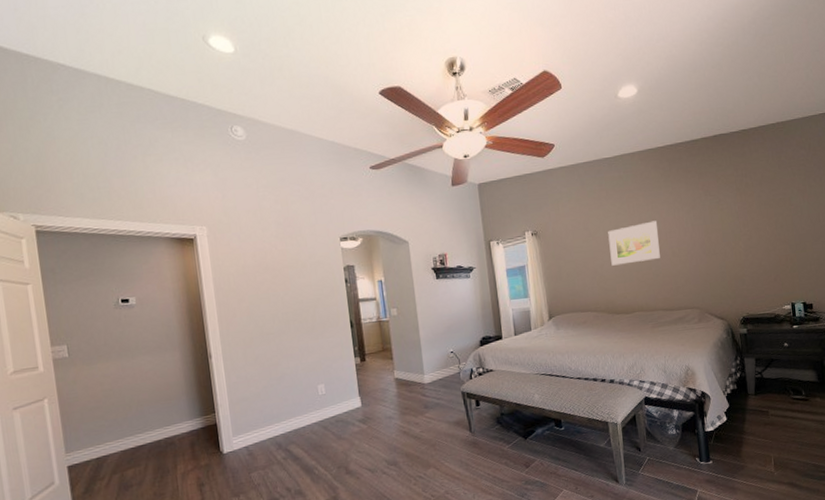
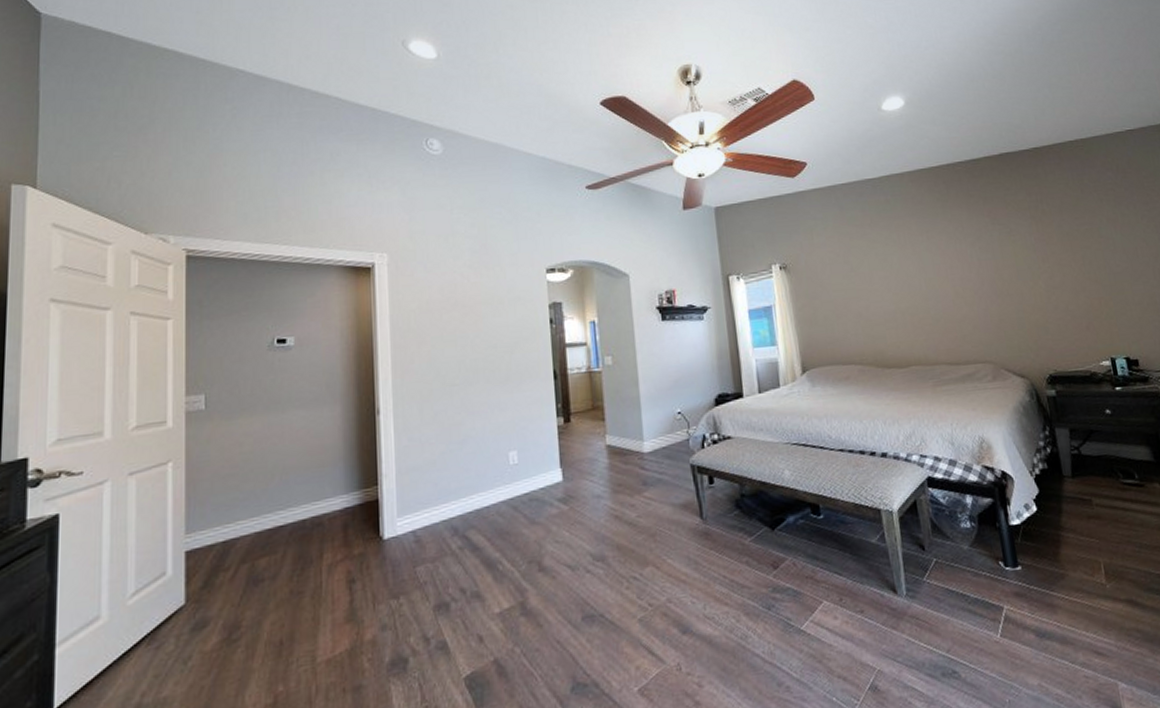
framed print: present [608,220,660,266] -> none [874,253,940,308]

